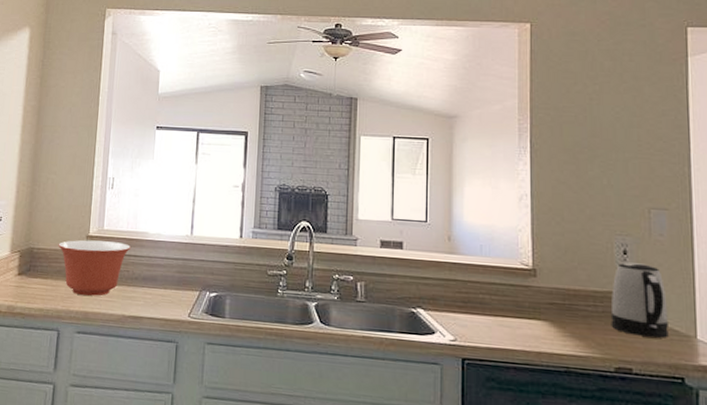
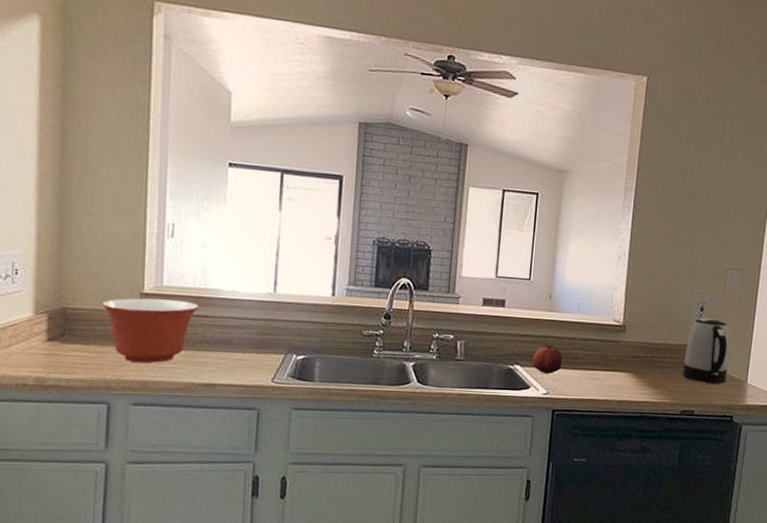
fruit: none [435,287,468,320] -> present [532,344,562,374]

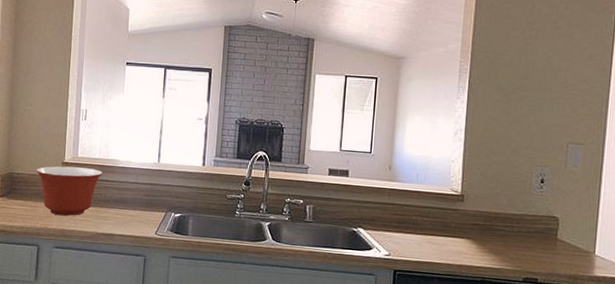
fruit: present [532,344,562,374] -> none [374,210,402,238]
kettle: present [682,318,730,384] -> none [523,190,574,254]

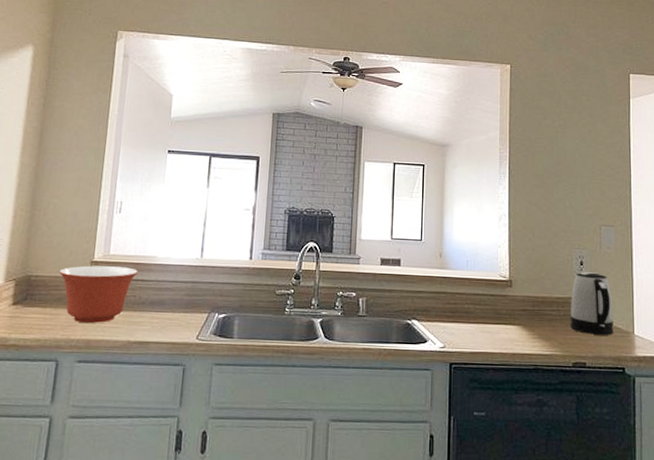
kettle: none [523,190,574,254] -> present [570,272,613,335]

